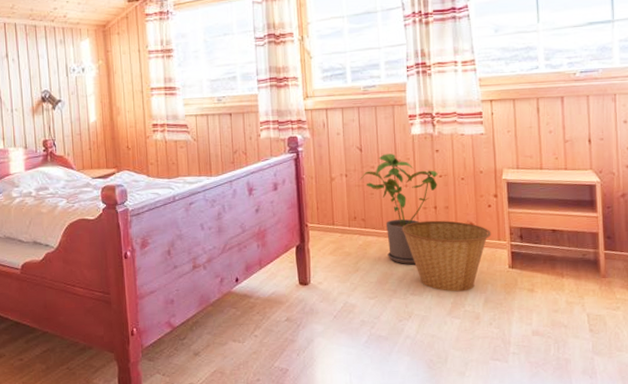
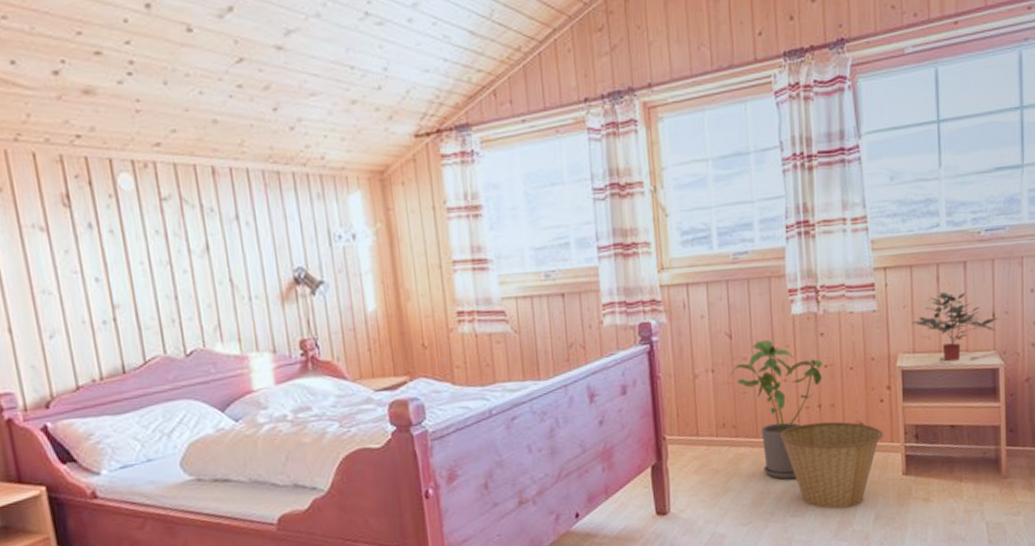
potted plant: none [515,121,594,177] -> present [911,292,999,362]

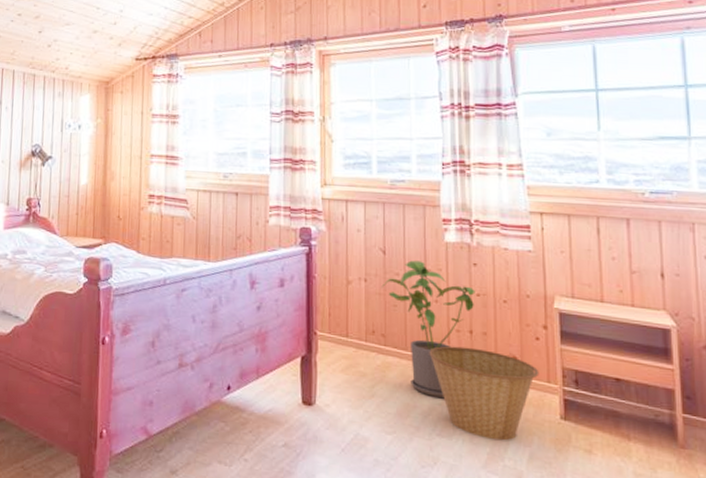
potted plant: present [911,292,999,362] -> none [569,244,668,314]

